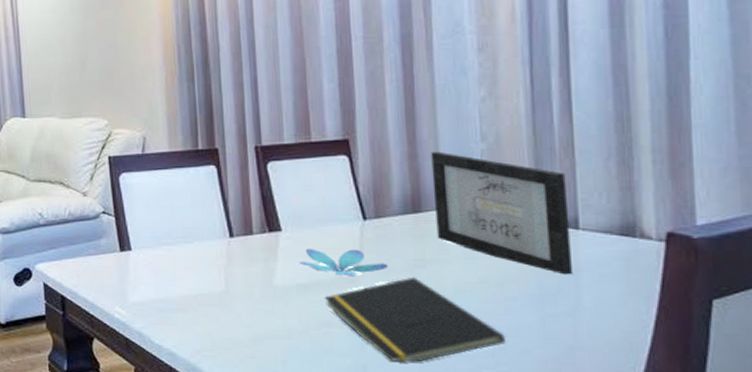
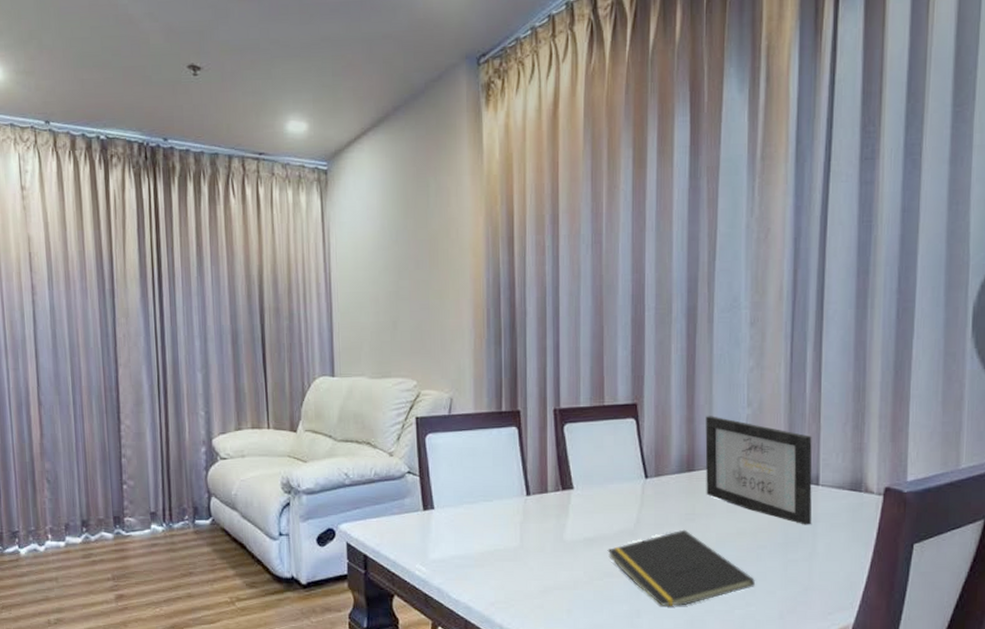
flower: present [299,249,389,276] -> none [587,505,664,529]

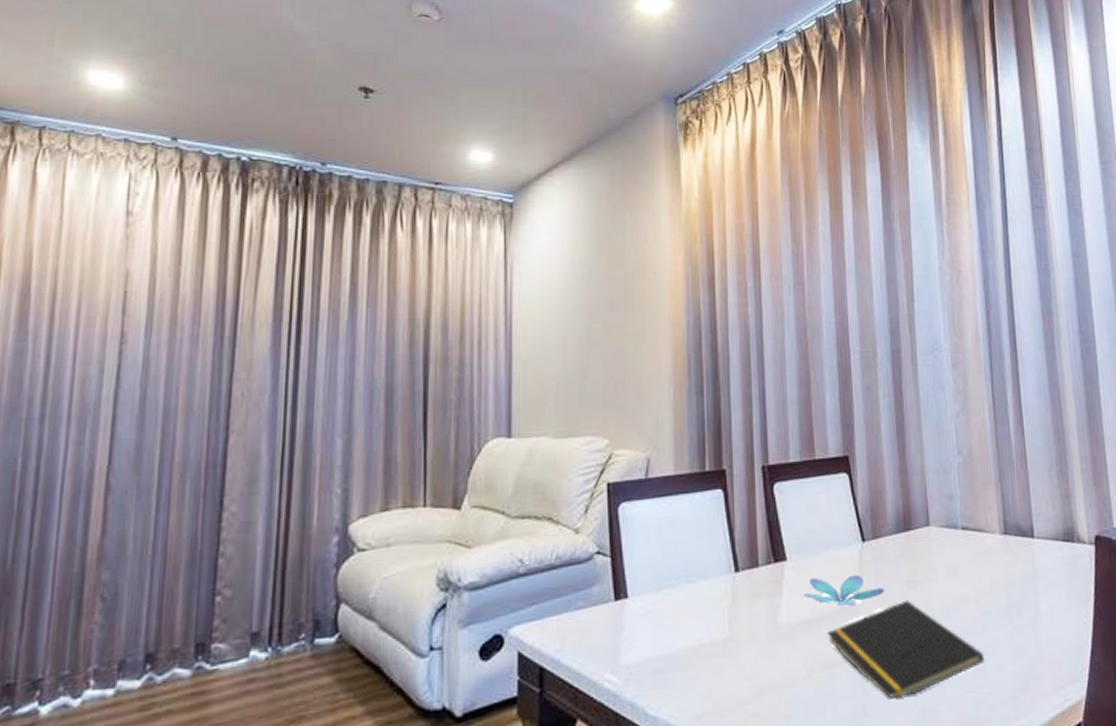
flower: none [587,505,664,529] -> present [803,575,885,606]
picture frame: present [705,416,812,525] -> none [918,466,1031,585]

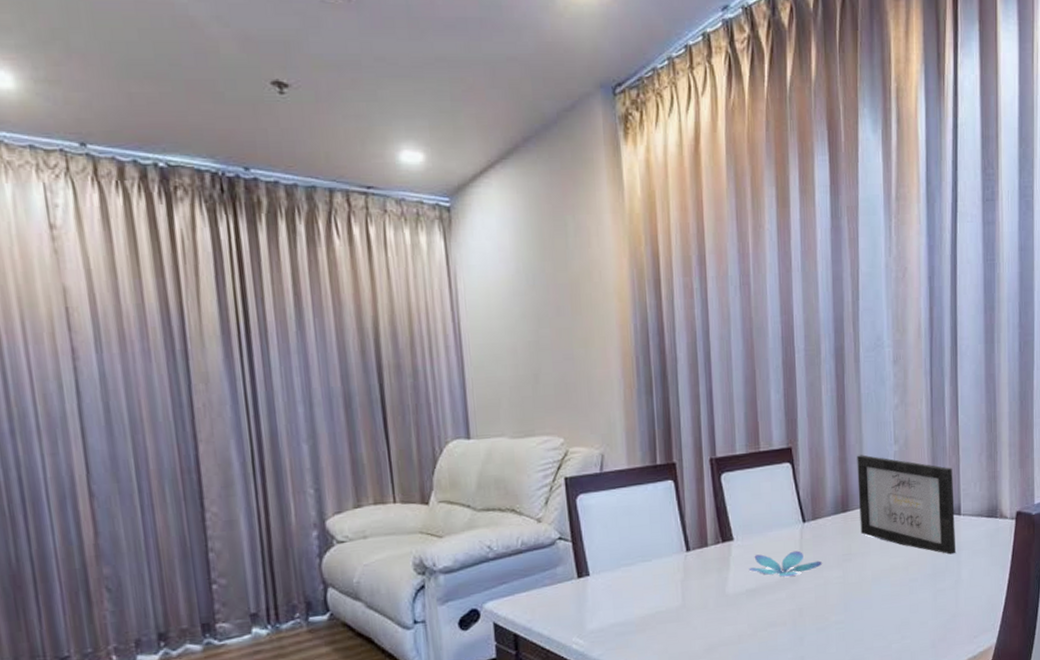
notepad: present [827,600,984,698] -> none [770,570,909,650]
picture frame: none [918,466,1031,585] -> present [857,455,955,555]

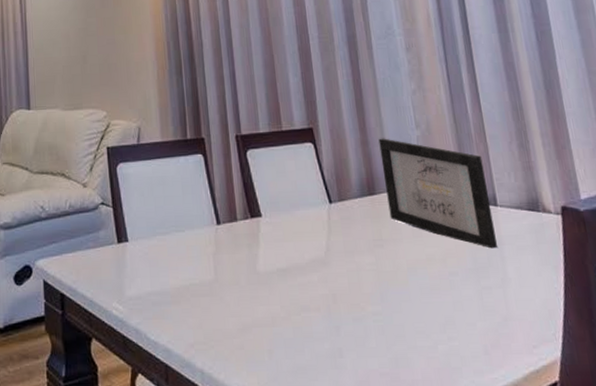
flower: present [748,550,823,577] -> none [278,232,354,258]

